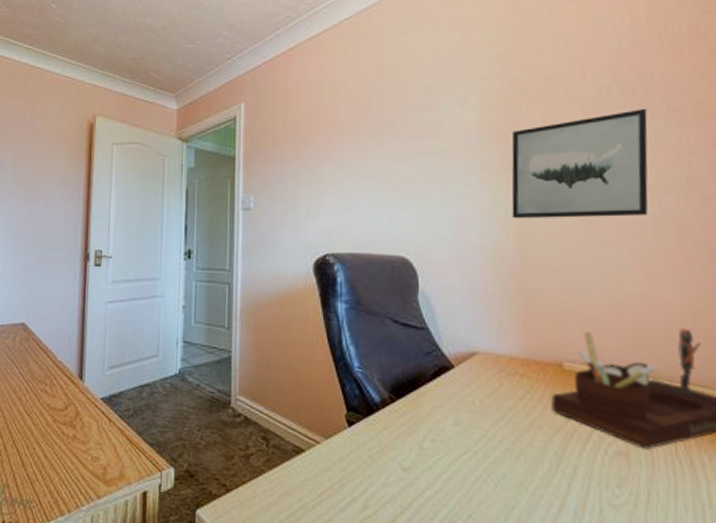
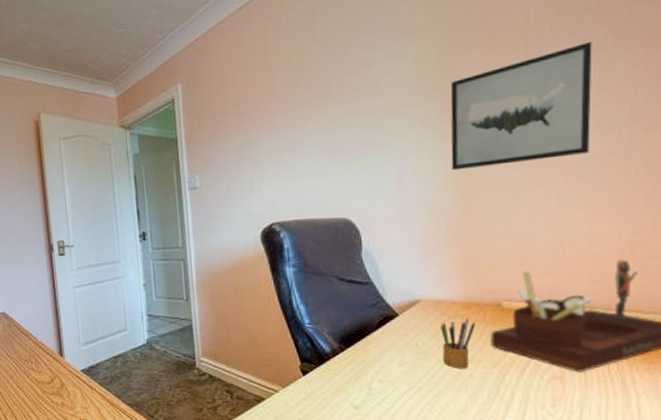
pencil box: none [499,377,535,435] -> present [440,318,475,369]

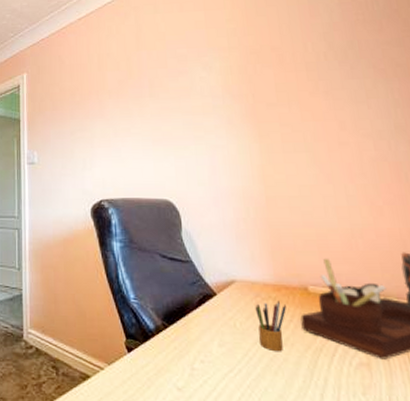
wall art: present [450,41,592,171] -> none [251,69,367,164]

